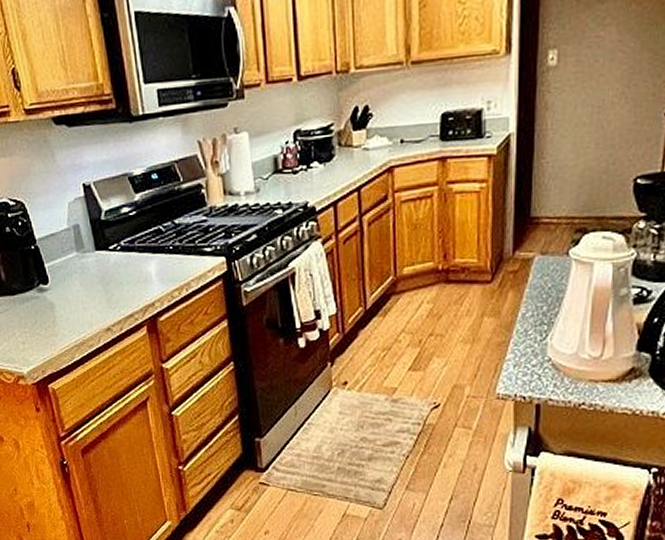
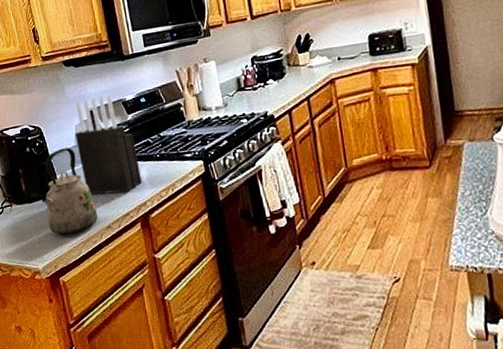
kettle: none [25,230,96,336] -> present [41,147,98,235]
knife block: none [67,167,151,290] -> present [74,95,143,195]

